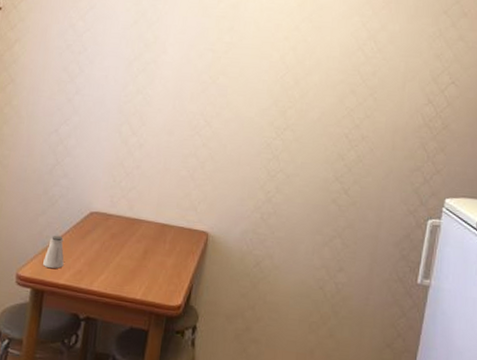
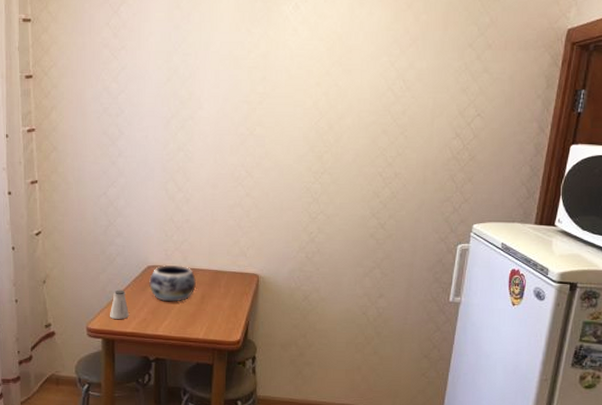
decorative bowl: none [89,212,140,255] -> present [148,264,196,302]

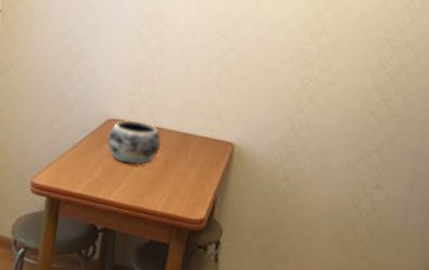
saltshaker: present [110,289,129,319] -> none [58,142,81,177]

